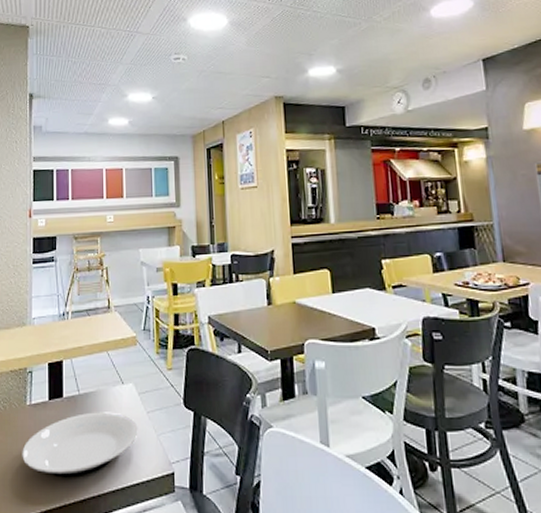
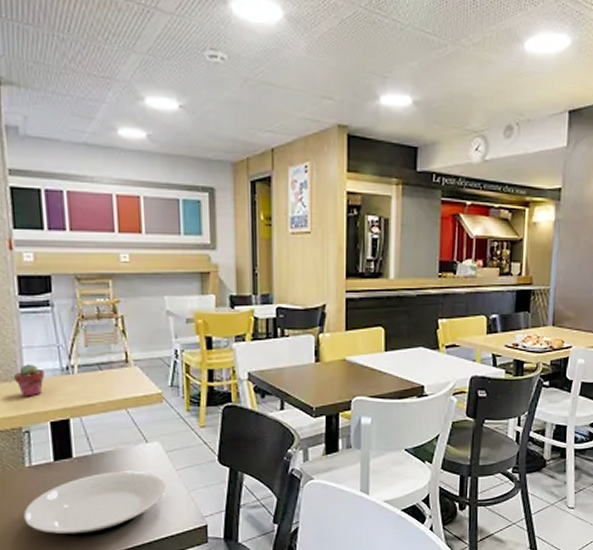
potted succulent: none [25,311,46,340] -> present [14,364,45,397]

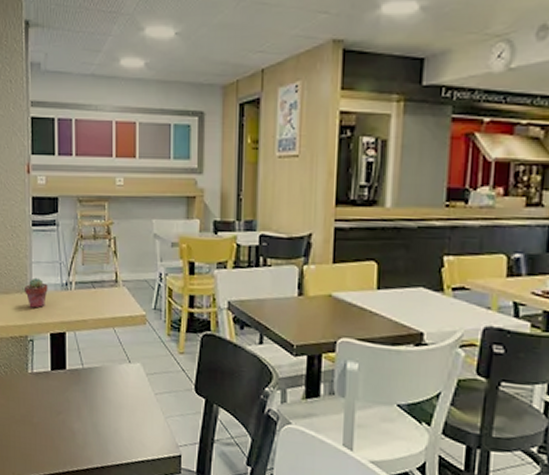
plate: present [23,471,166,537] -> none [24,387,145,448]

